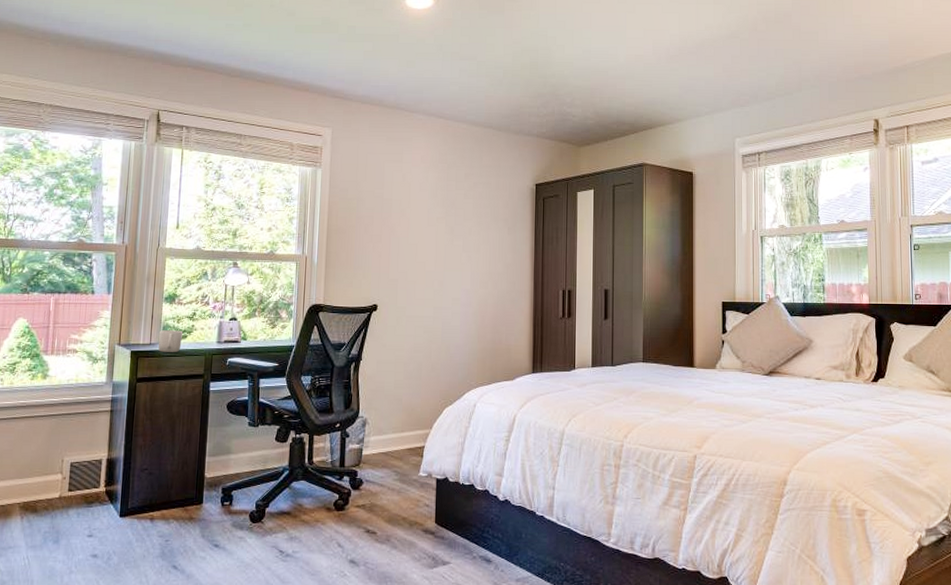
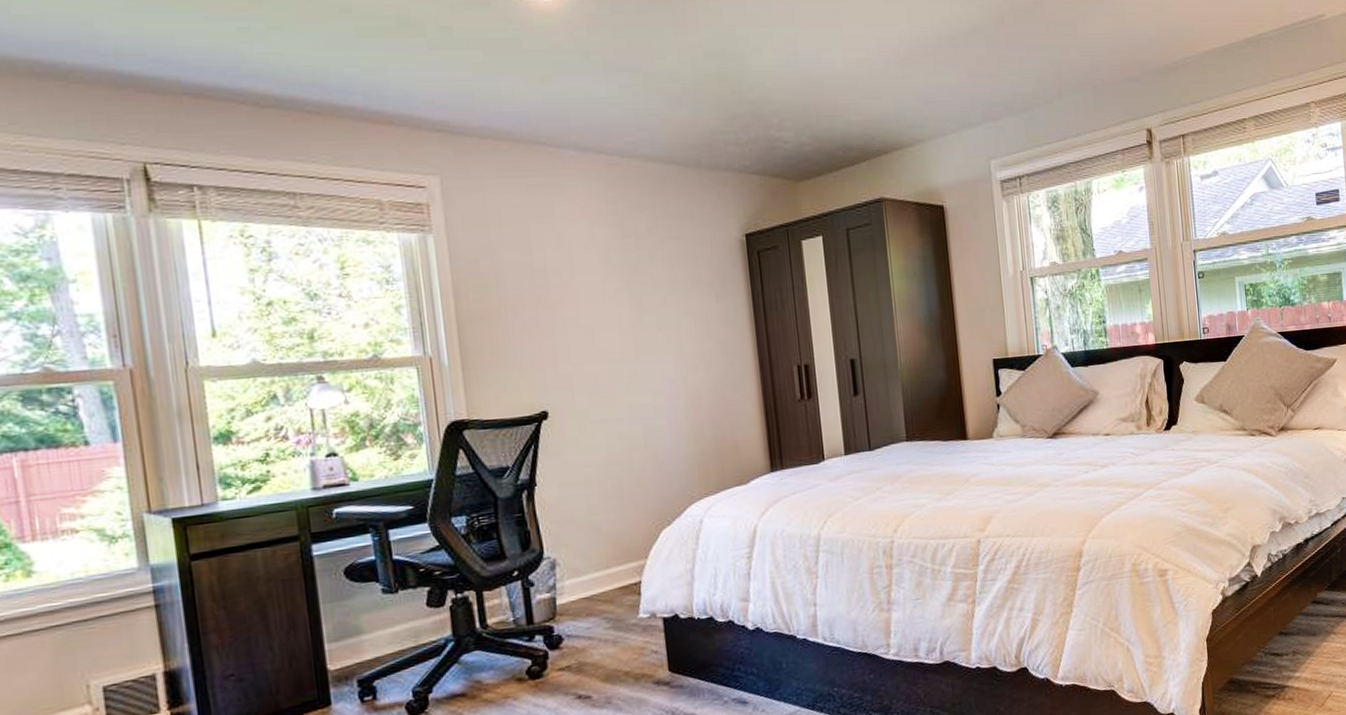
mug: present [158,330,184,352] -> none [214,480,255,514]

